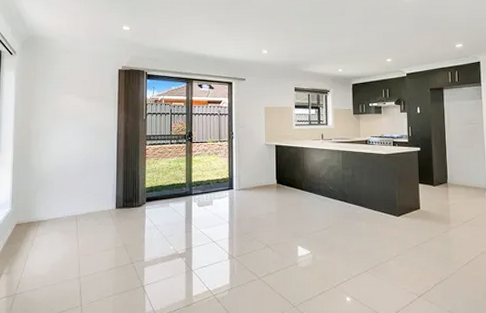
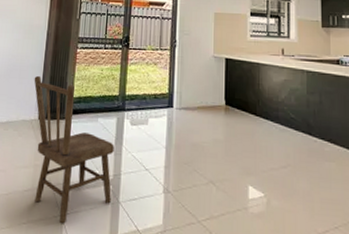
dining chair: none [109,171,185,293] -> present [34,75,114,224]

